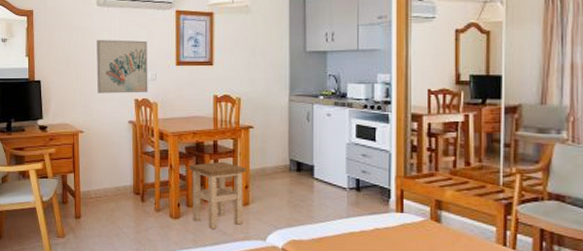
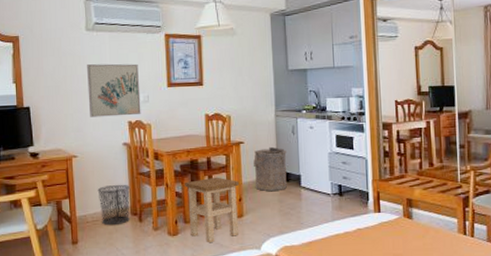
waste bin: none [102,162,133,203] -> present [97,184,130,225]
laundry hamper: none [263,133,299,180] -> present [254,146,287,191]

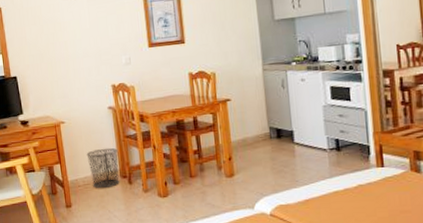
wall art: present [87,63,141,117] -> none [68,26,124,83]
stool: present [185,177,240,242] -> none [172,136,230,203]
laundry hamper: present [254,146,287,191] -> none [242,102,279,149]

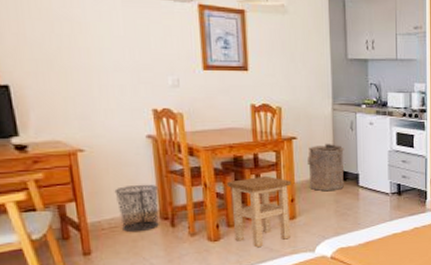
stool: none [172,136,230,203] -> present [227,175,292,247]
laundry hamper: none [242,102,279,149] -> present [308,143,344,191]

